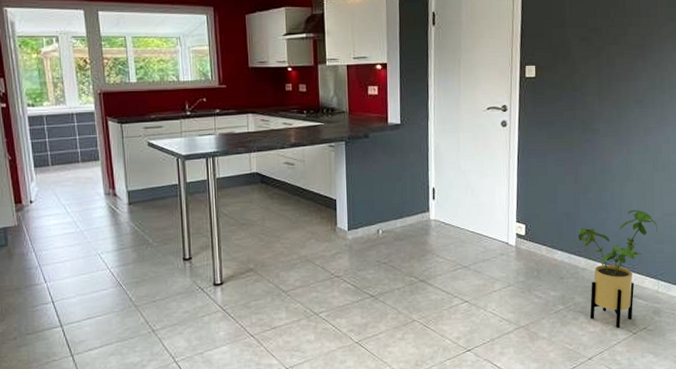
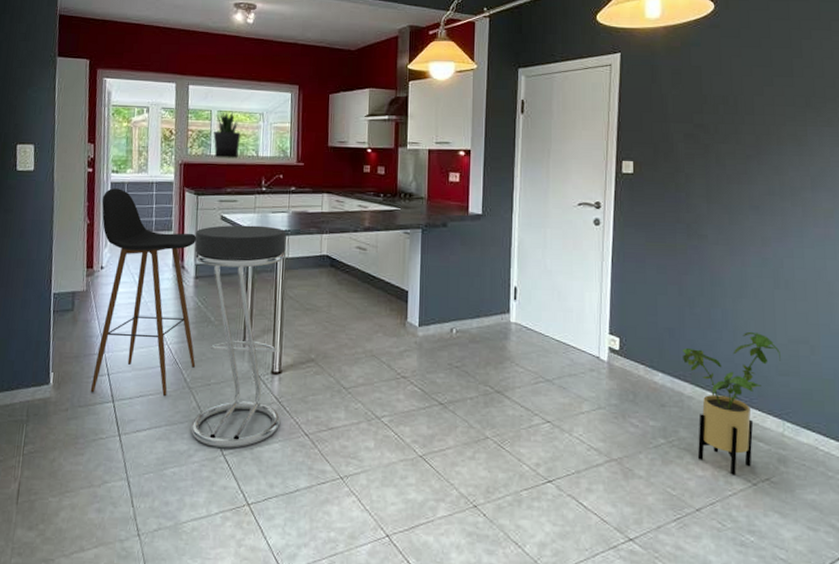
bar stool: none [21,122,139,321] -> present [90,188,197,397]
bar stool: none [124,149,227,356] -> present [191,225,286,448]
planter: none [130,35,159,85] -> present [213,109,241,159]

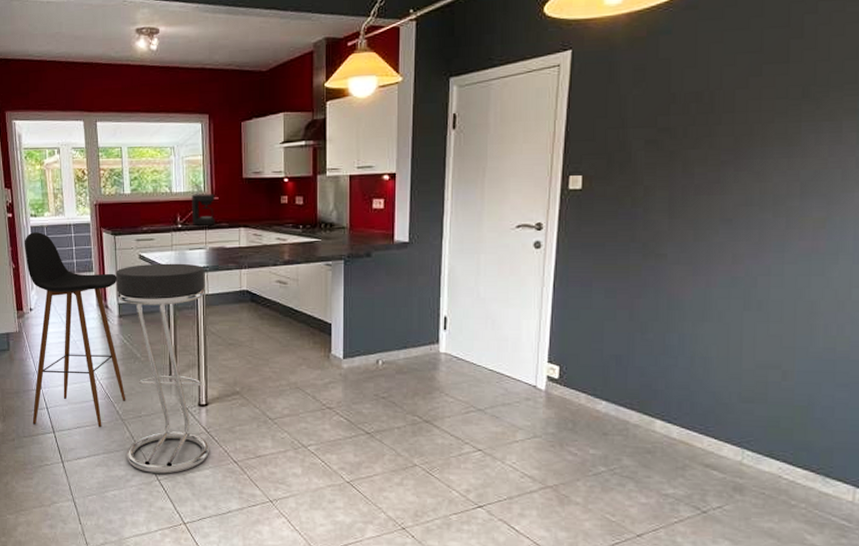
planter: present [213,109,241,159] -> none [125,146,153,197]
coffee maker: none [276,159,301,190] -> present [192,193,215,225]
house plant: present [683,331,781,475] -> none [630,357,745,503]

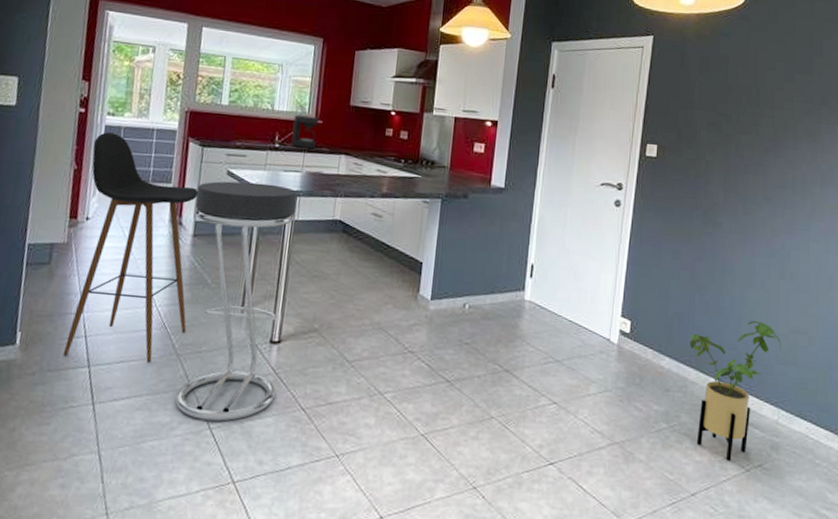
house plant: none [630,357,745,503] -> present [690,320,781,461]

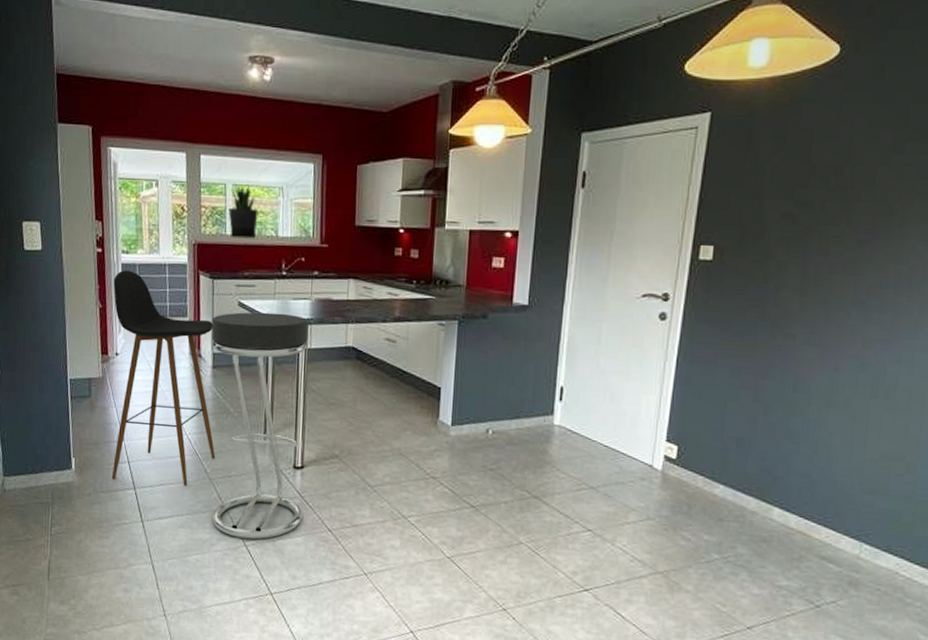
planter: none [225,56,257,111] -> present [228,183,258,239]
coffee maker: present [291,114,319,149] -> none [297,239,324,275]
house plant: present [690,320,781,461] -> none [750,444,868,596]

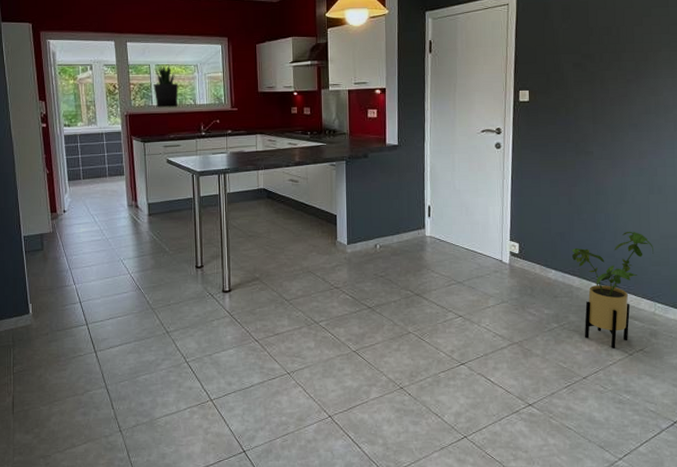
bar stool: present [111,270,216,487] -> none [58,140,156,319]
bar stool: present [212,312,308,540] -> none [146,166,234,356]
house plant: none [750,444,868,596] -> present [572,231,654,348]

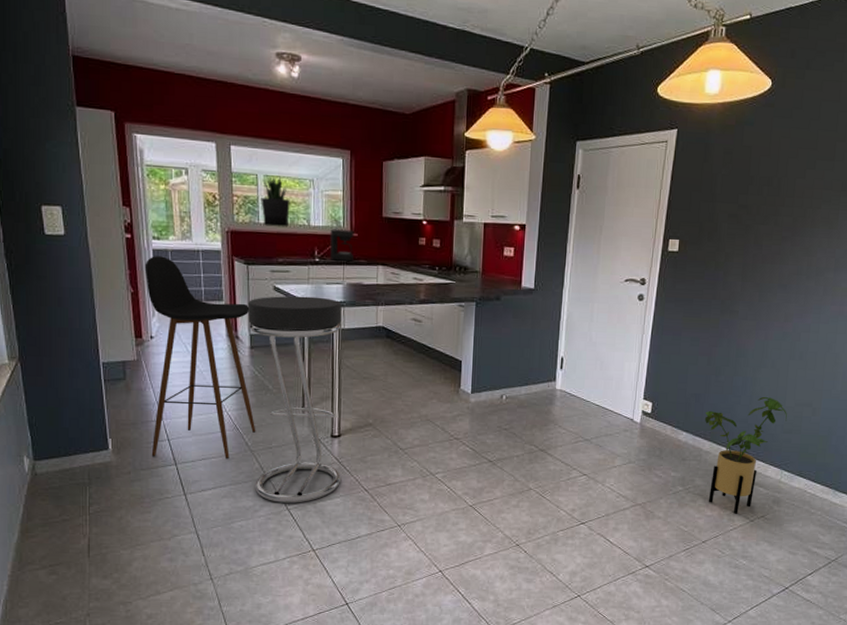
bar stool: none [58,140,156,319] -> present [144,256,256,460]
bar stool: none [146,166,234,356] -> present [248,296,342,503]
coffee maker: none [214,105,235,133] -> present [330,229,354,261]

